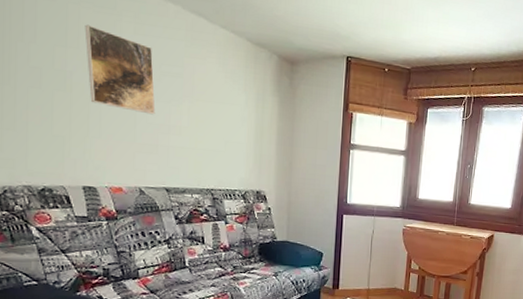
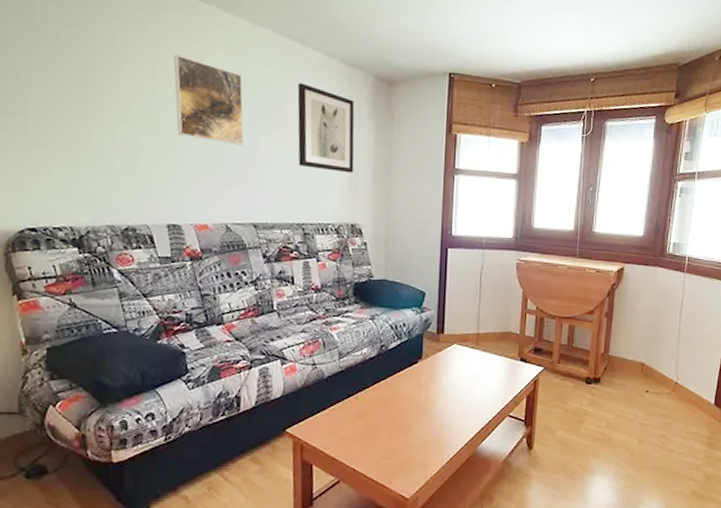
wall art: none [206,58,260,145] -> present [297,83,355,174]

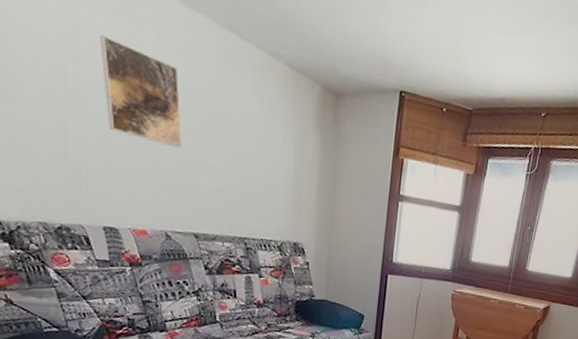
wall art: present [297,83,355,174] -> none [239,84,300,190]

